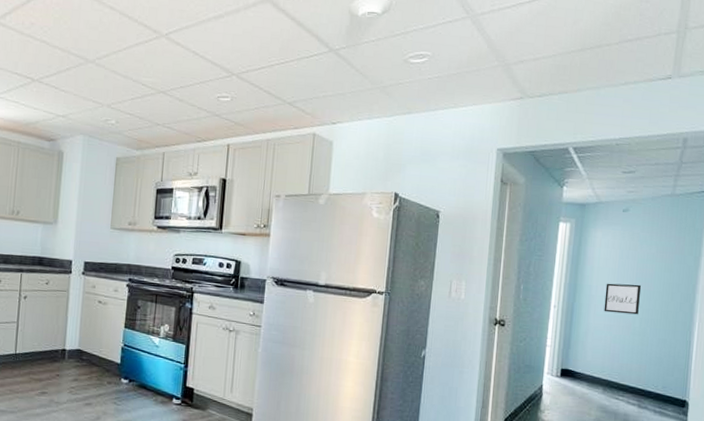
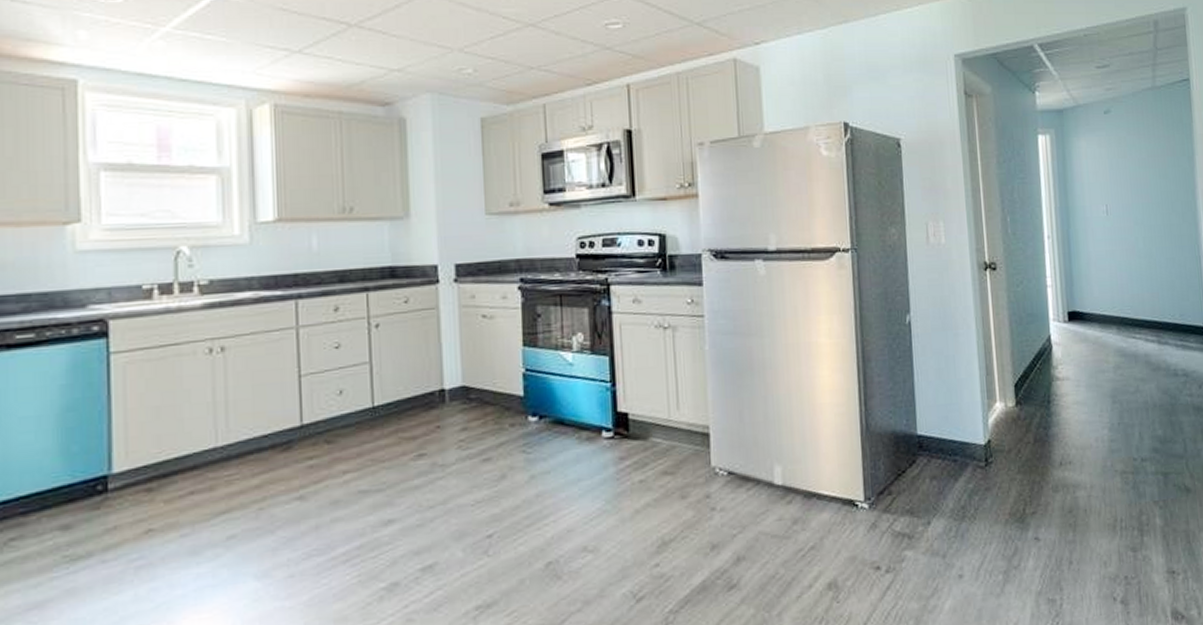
wall art: present [604,283,642,315] -> none [1100,197,1140,236]

